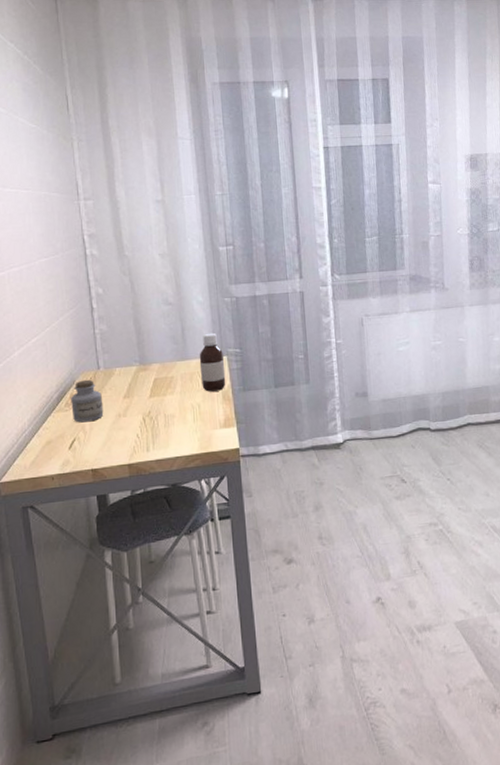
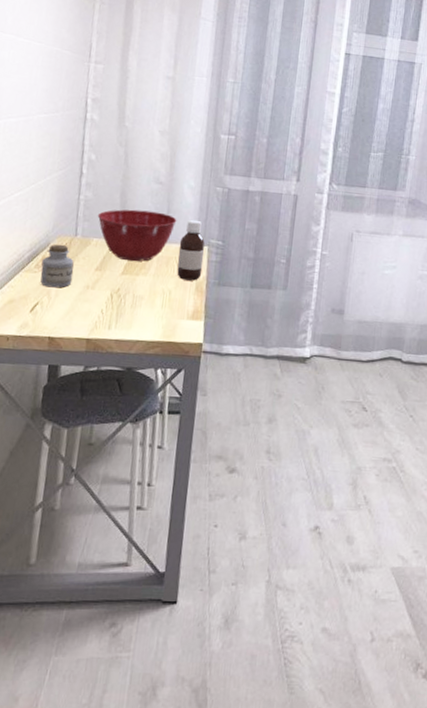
mixing bowl: none [115,332,193,384] -> present [97,209,177,262]

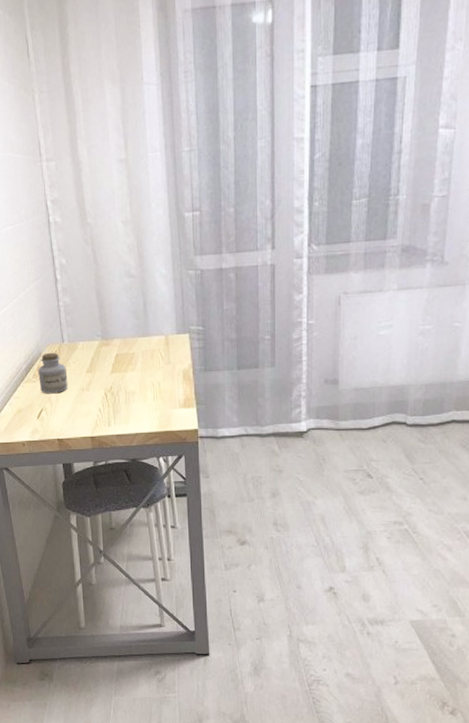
mixing bowl: present [97,209,177,262] -> none [78,306,154,360]
bottle: present [177,219,205,281] -> none [160,308,187,370]

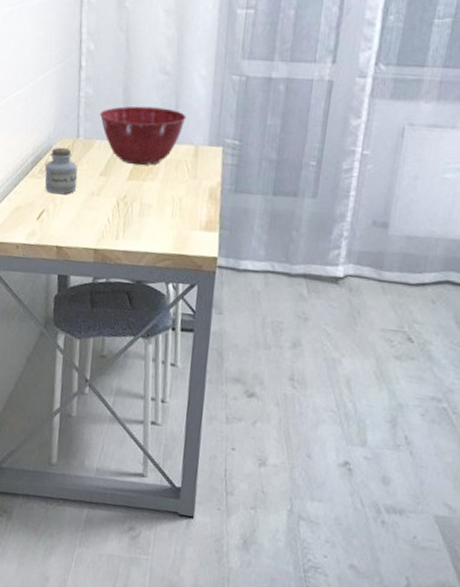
mixing bowl: none [78,306,154,360] -> present [99,106,187,166]

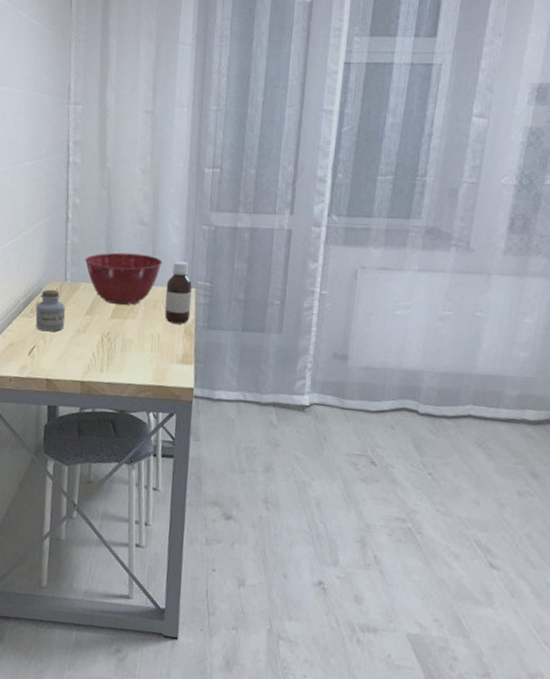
bottle: none [187,115,219,187] -> present [164,260,193,324]

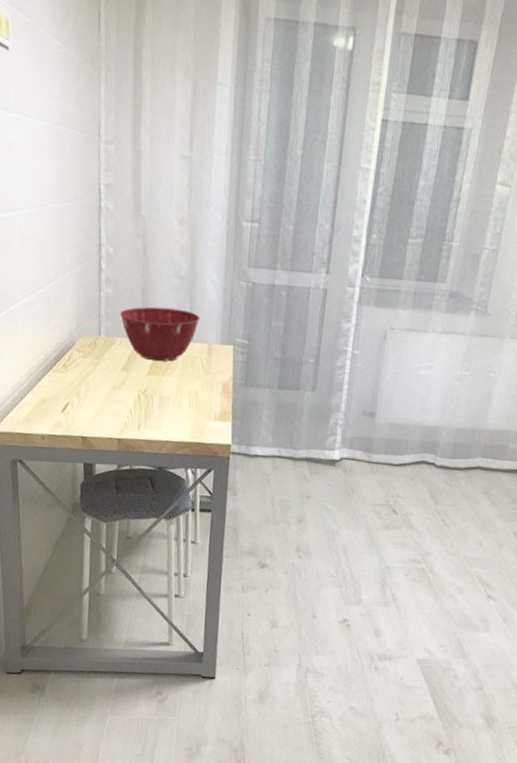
jar: present [35,289,65,332] -> none [68,343,100,389]
bottle: present [164,260,193,324] -> none [202,317,230,382]

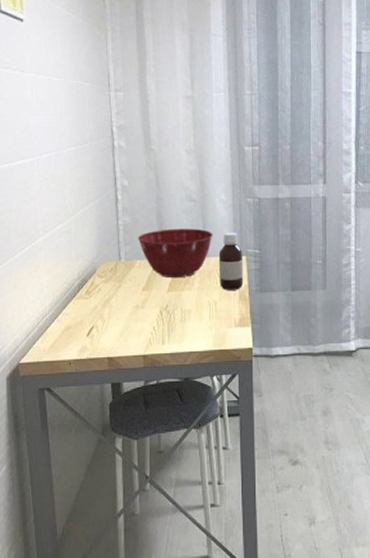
bottle: none [202,317,230,382] -> present [218,232,244,290]

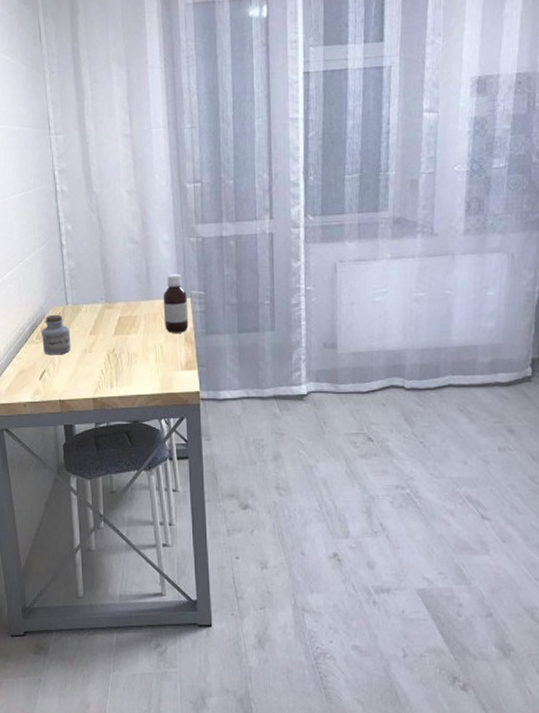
jar: none [91,269,123,311] -> present [42,314,71,355]
mixing bowl: present [137,228,213,278] -> none [83,271,157,322]

